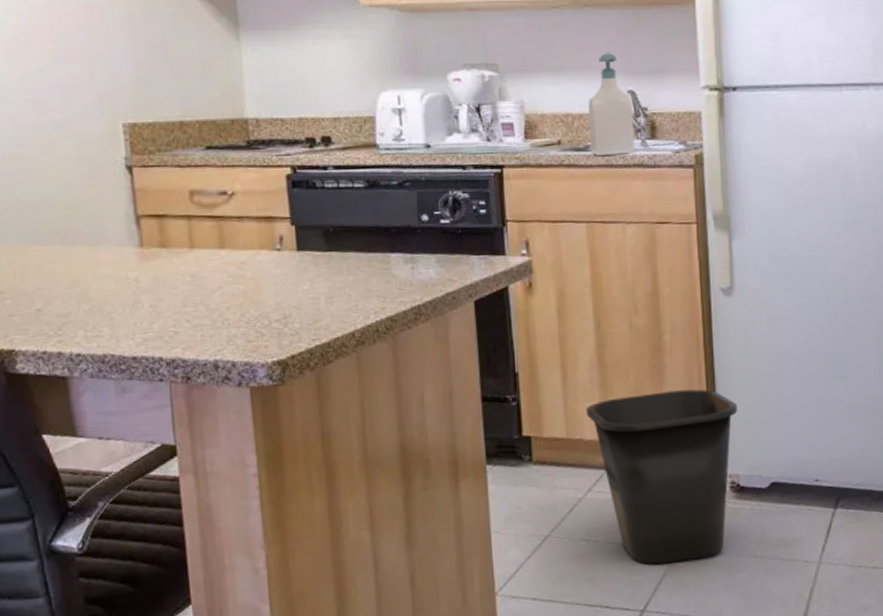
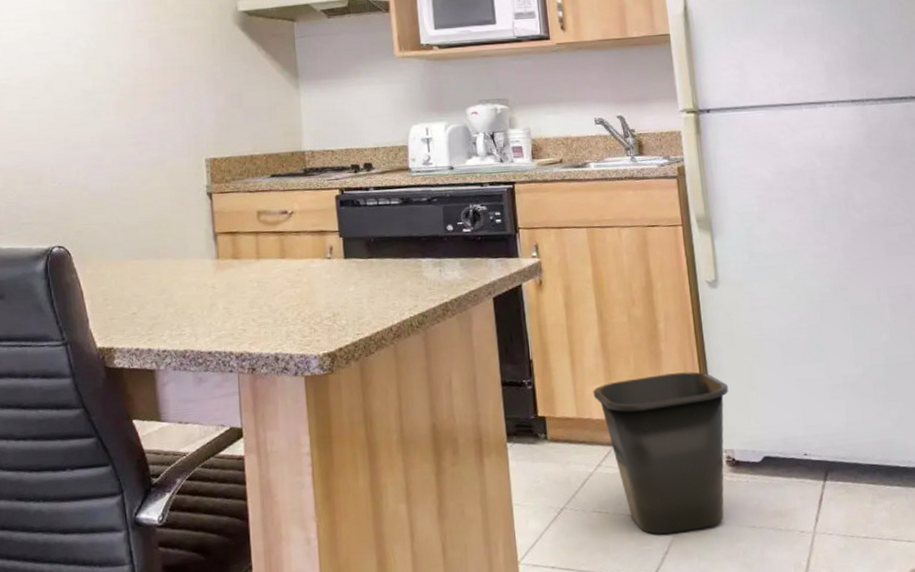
soap bottle: present [588,53,634,157] -> none [584,86,625,172]

